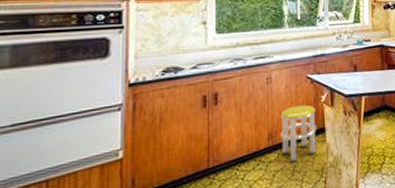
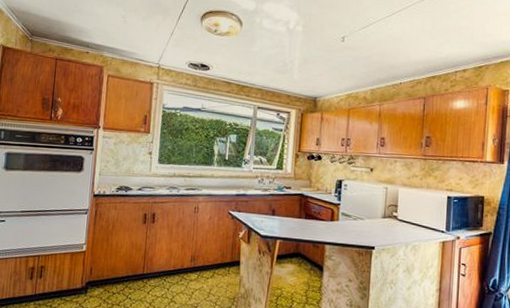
stool: present [280,104,317,163] -> none [201,236,234,286]

